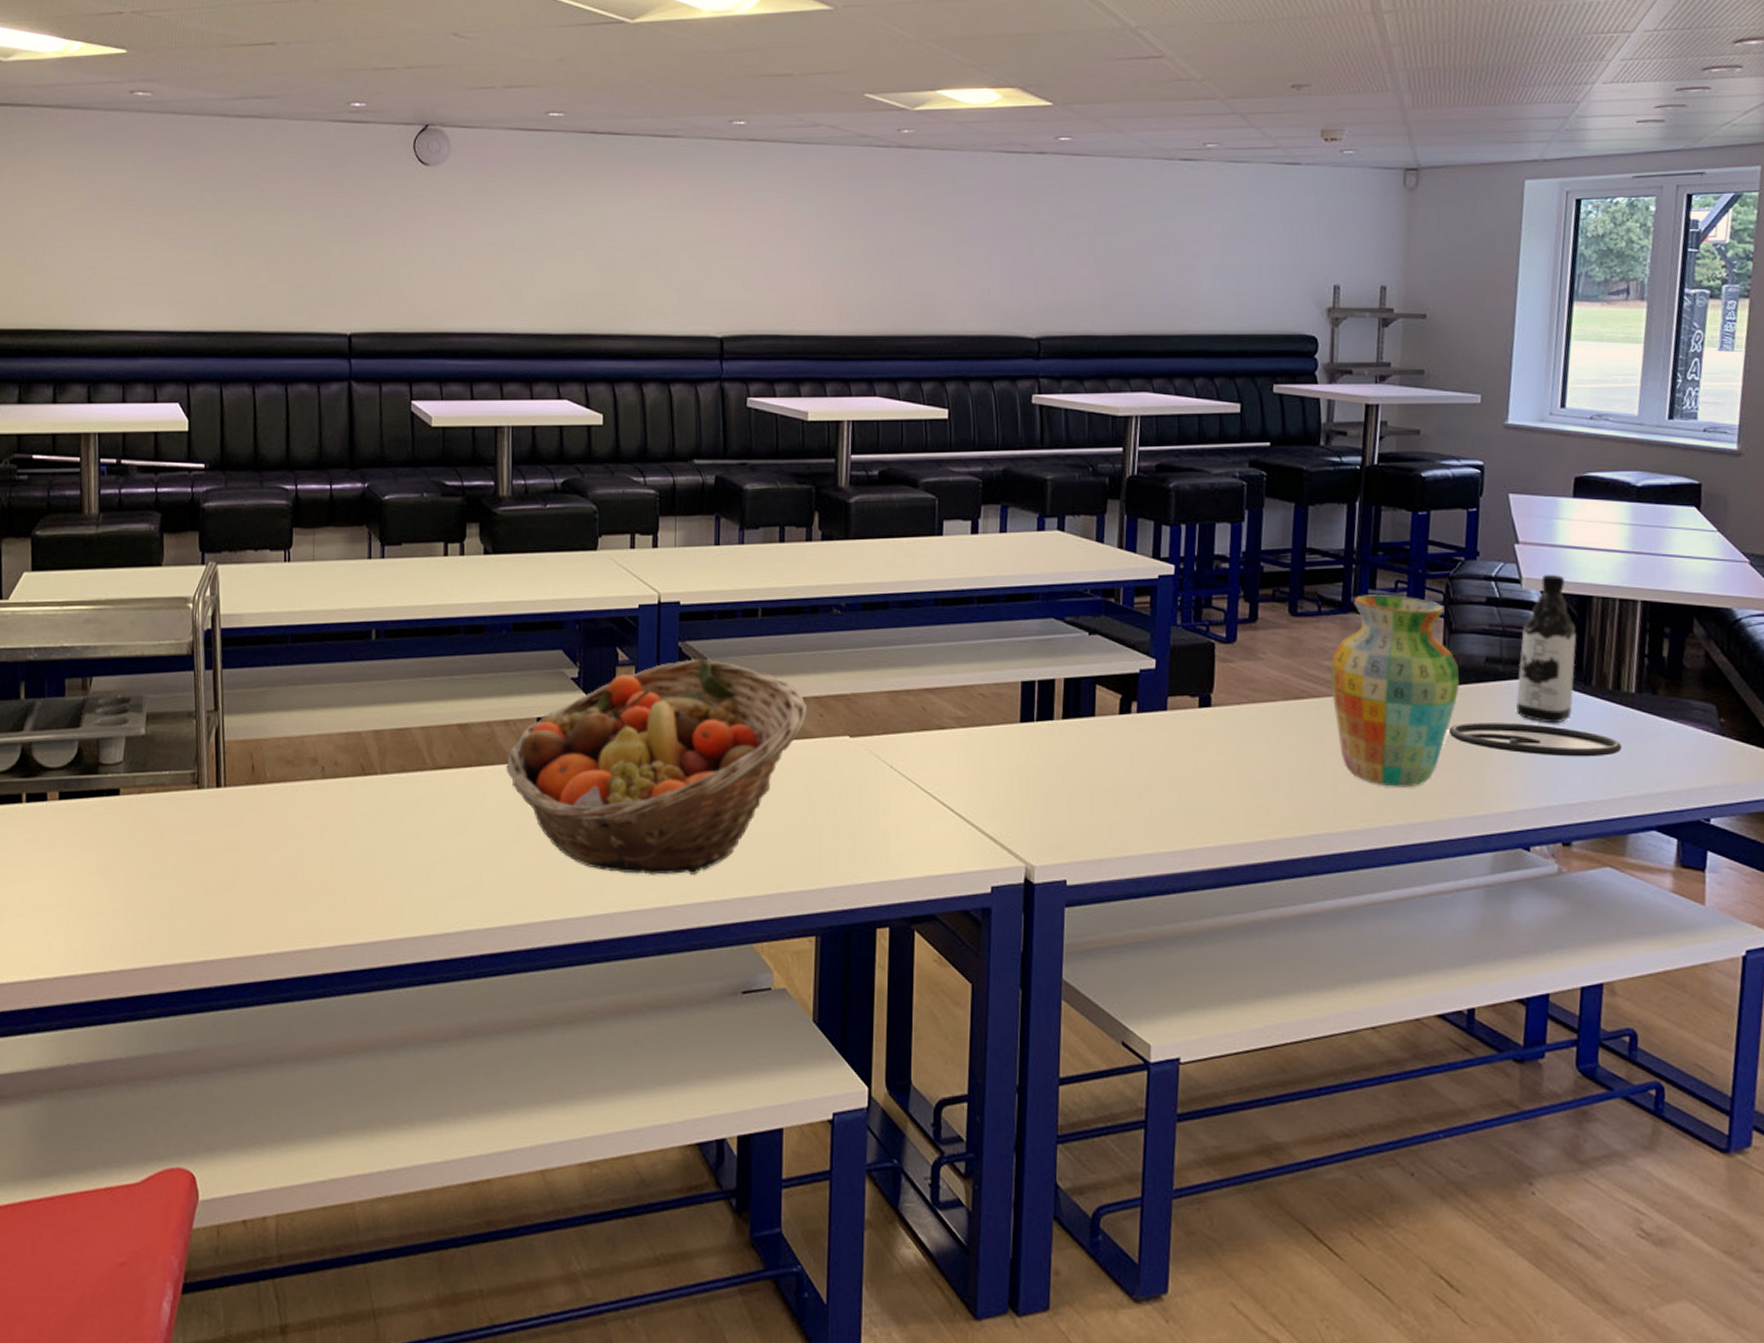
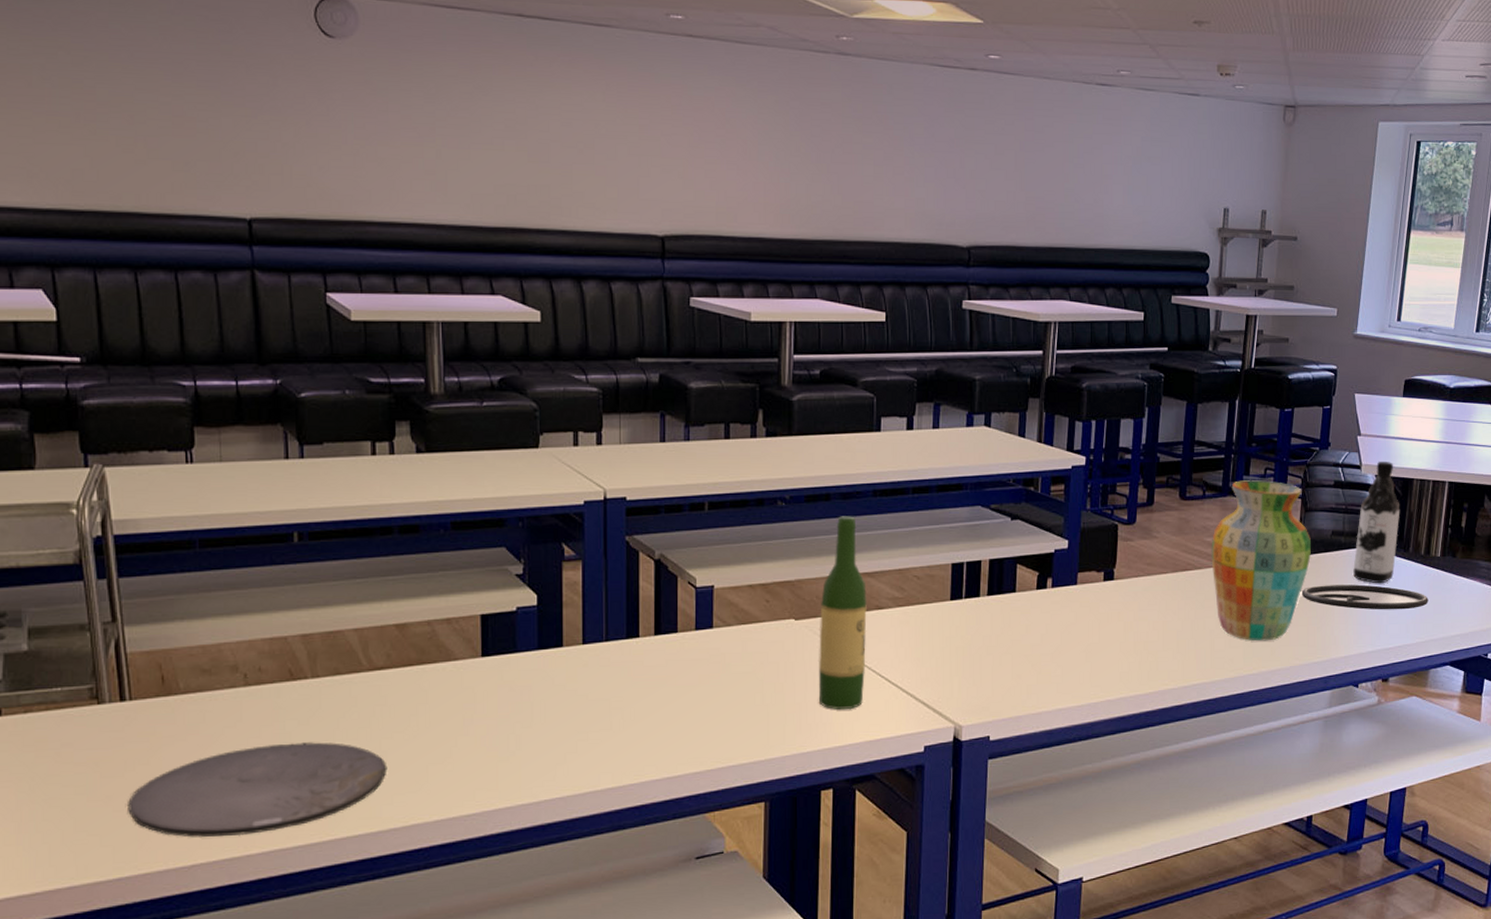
plate: none [216,838,445,928] -> present [128,742,388,837]
fruit basket: present [506,659,808,875] -> none [450,552,755,759]
wine bottle: none [874,626,929,840] -> present [818,516,868,710]

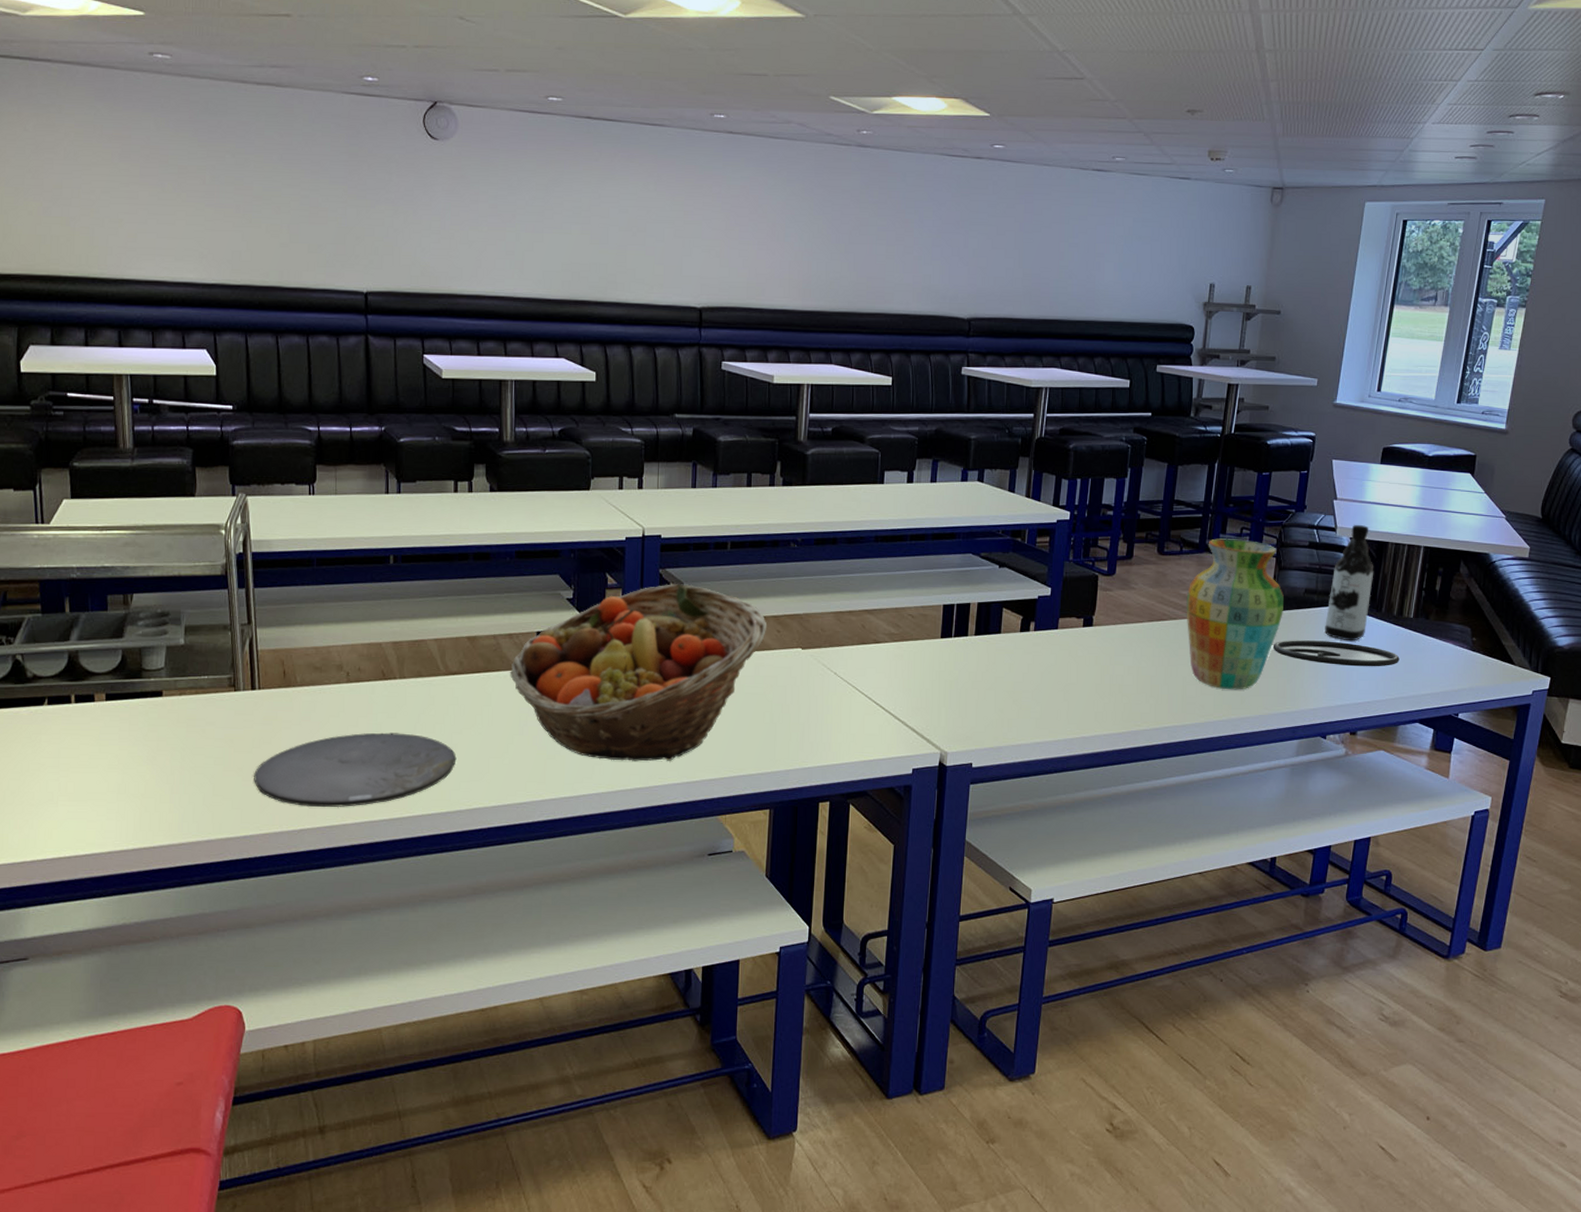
fruit basket: none [450,552,755,759] -> present [510,584,768,761]
wine bottle: present [818,516,868,710] -> none [820,558,867,732]

